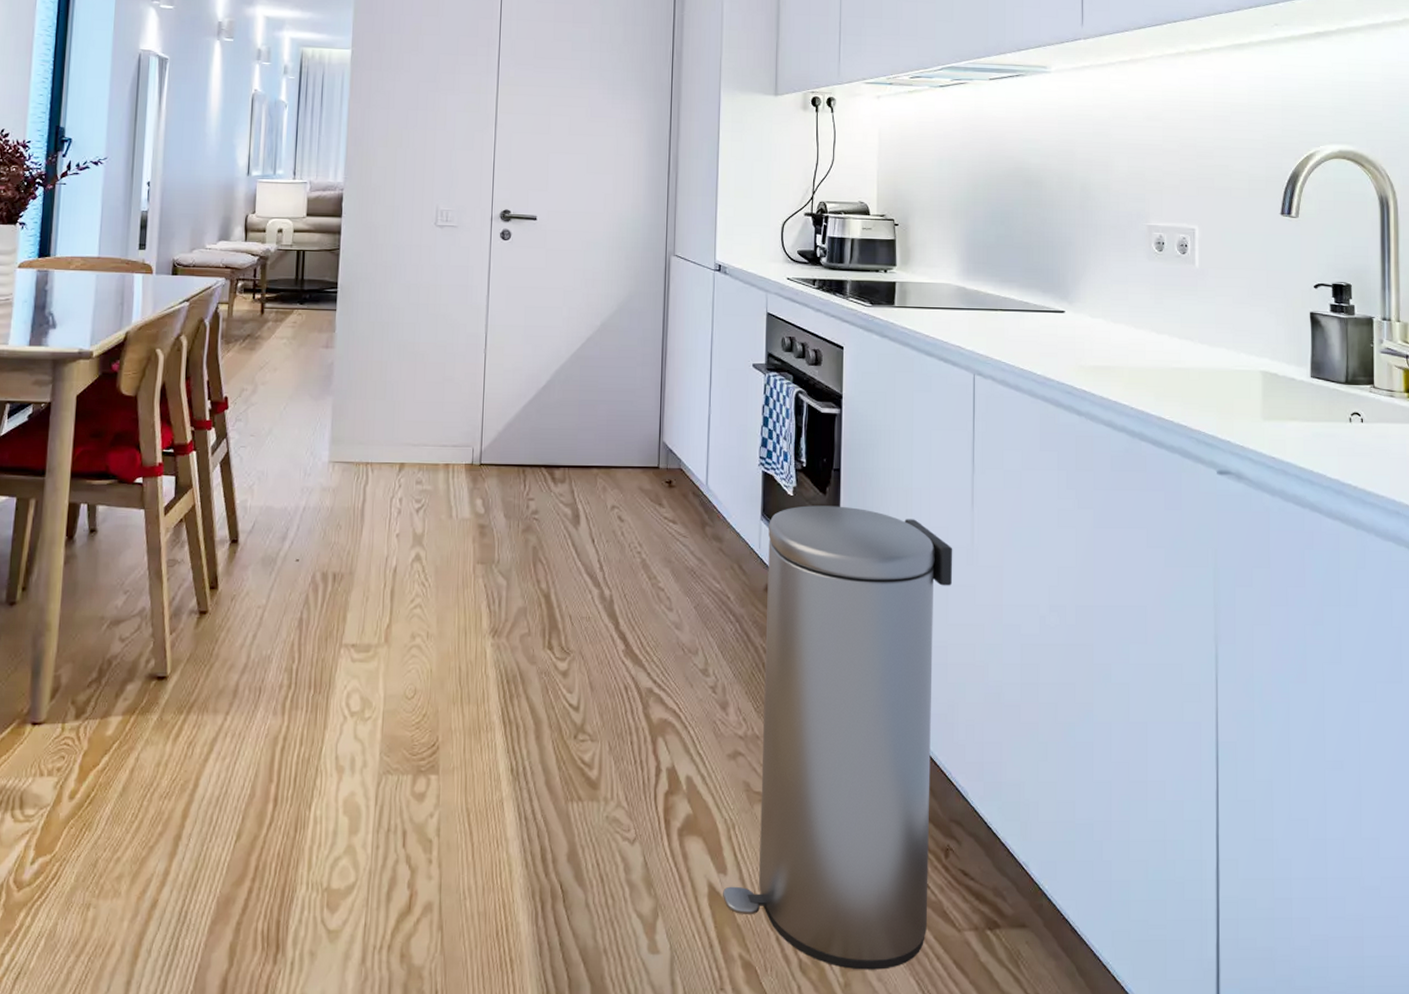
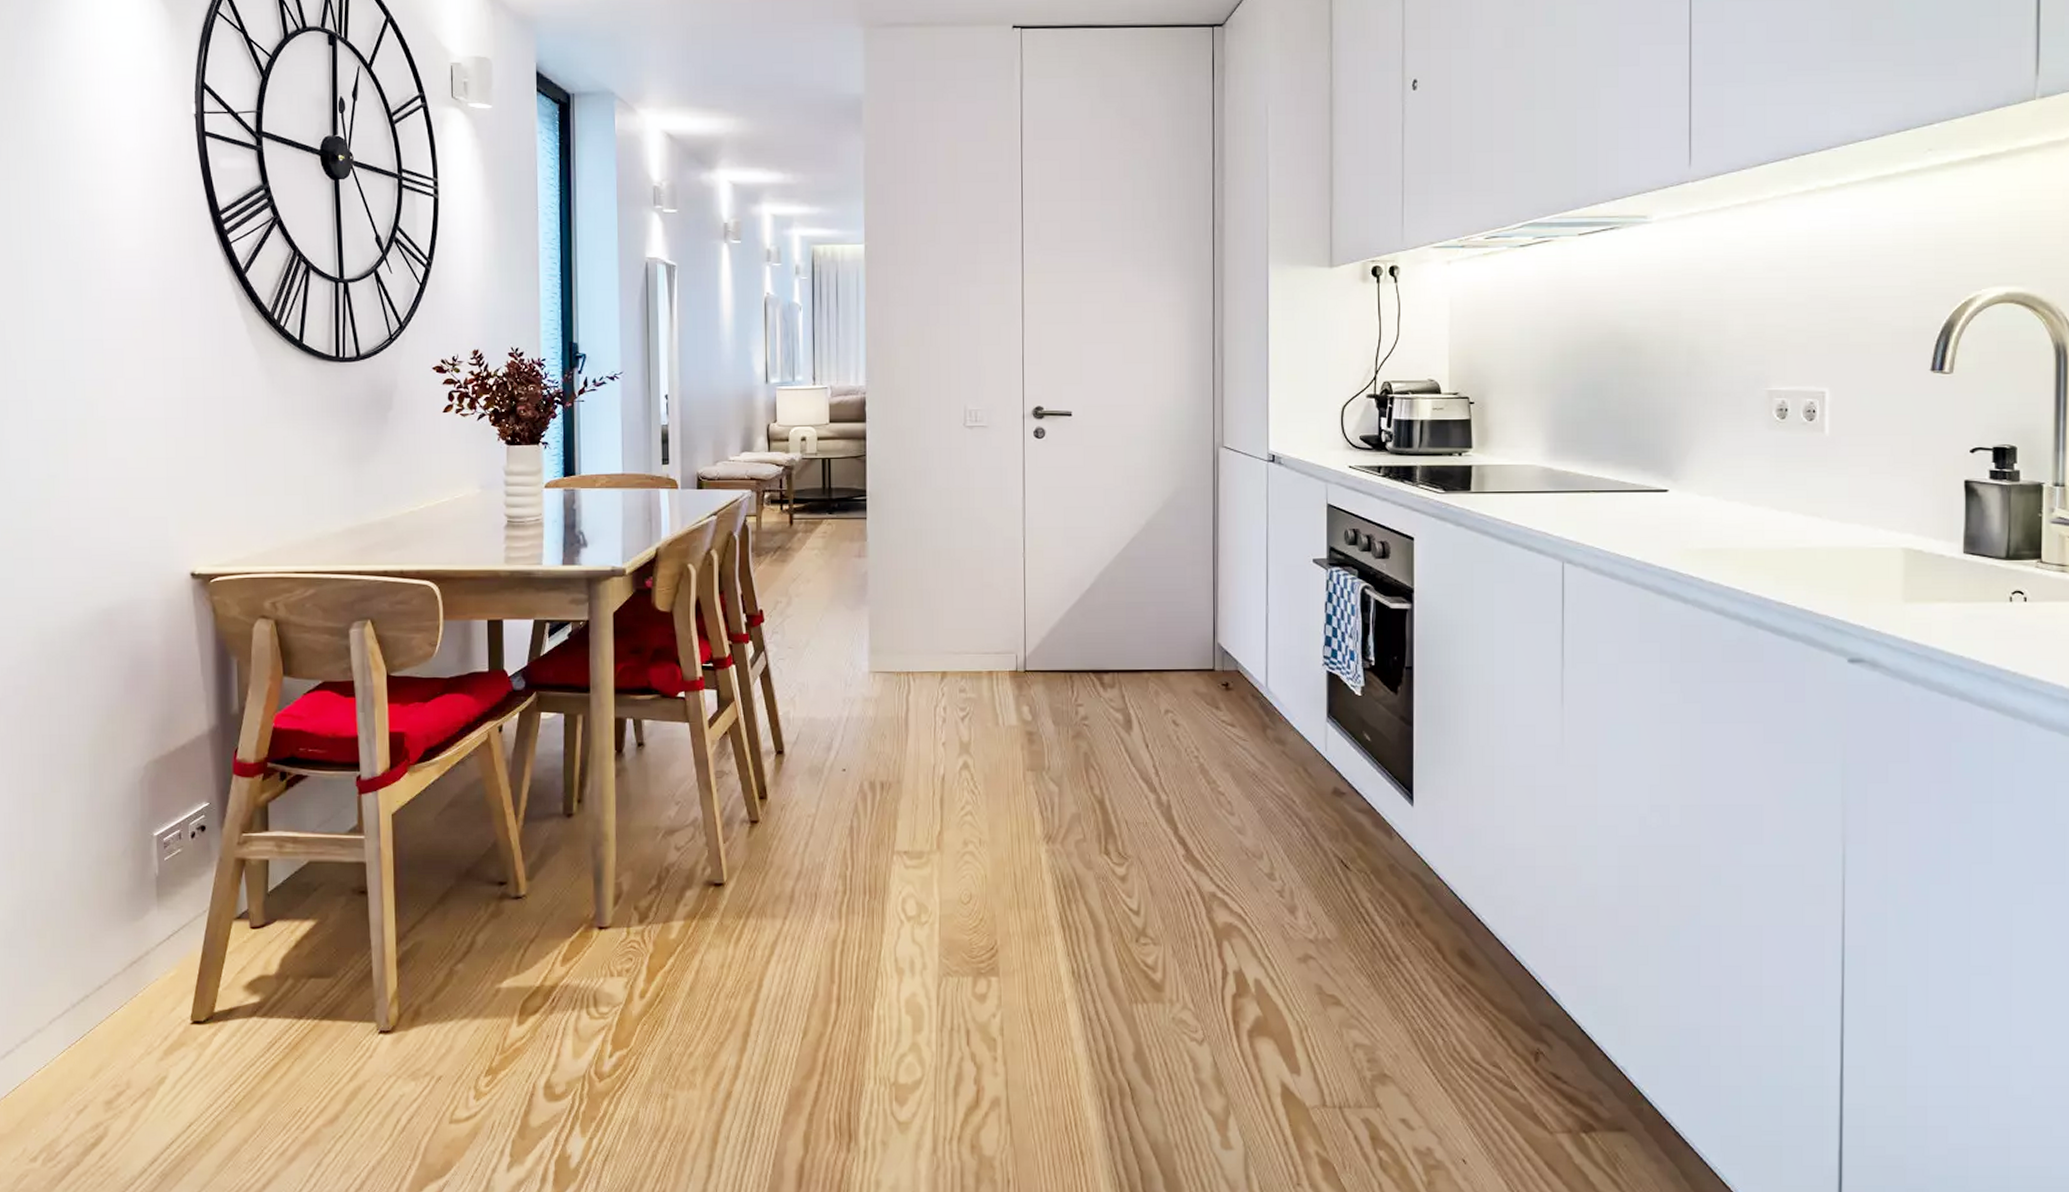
pedal bin: present [723,505,953,970] -> none [1297,705,1541,1169]

